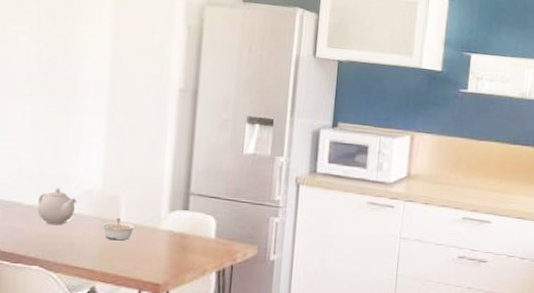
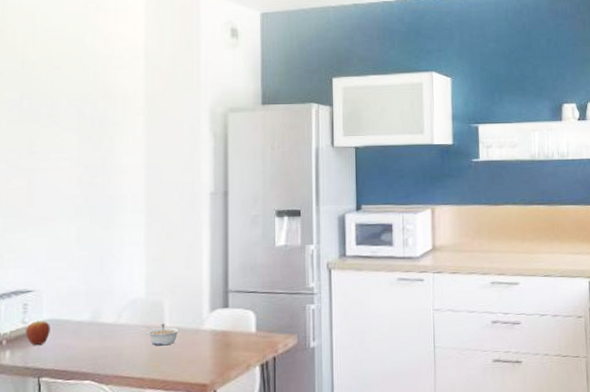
teapot: present [37,188,78,225] -> none [86,301,123,338]

